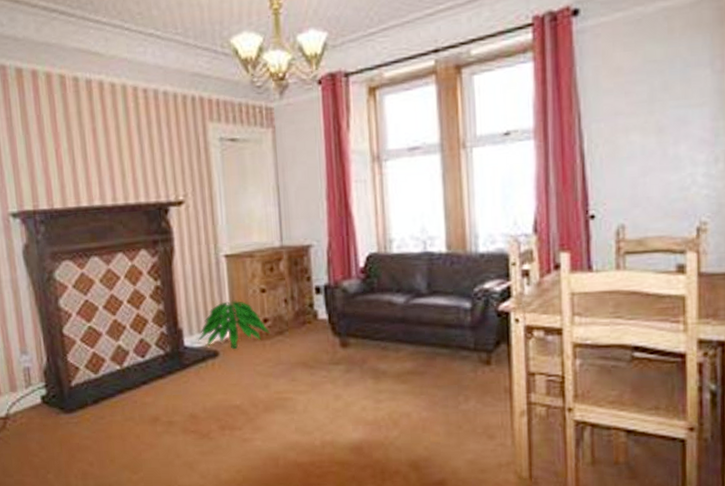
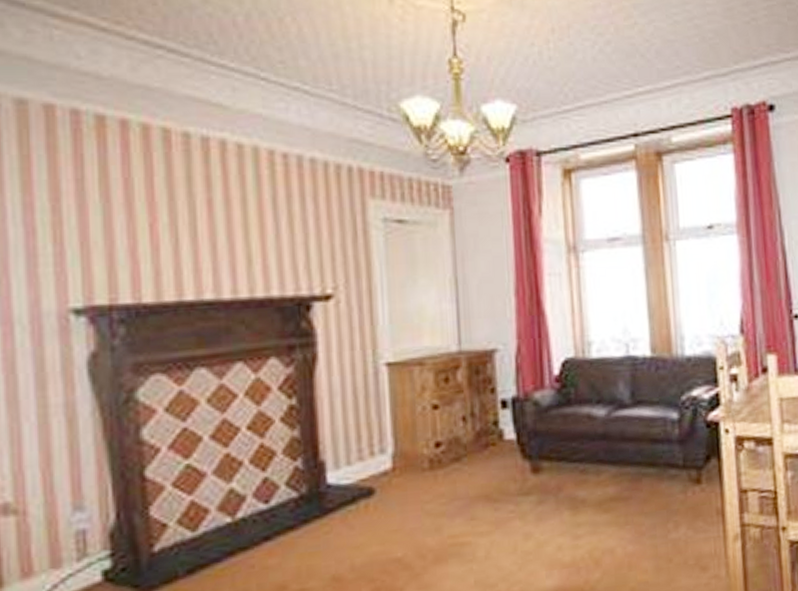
indoor plant: present [198,300,270,349] -> none [346,420,443,484]

